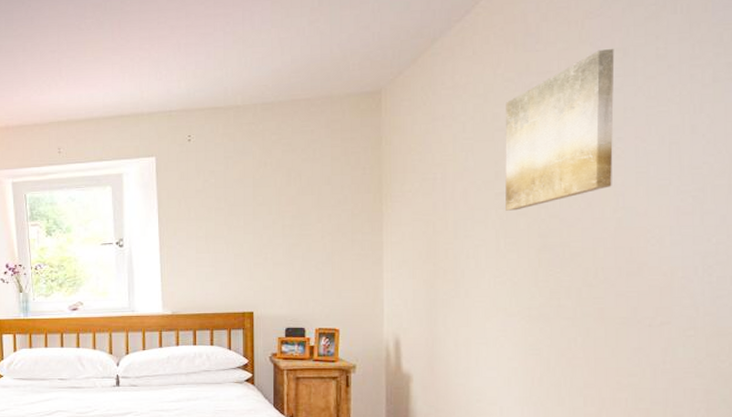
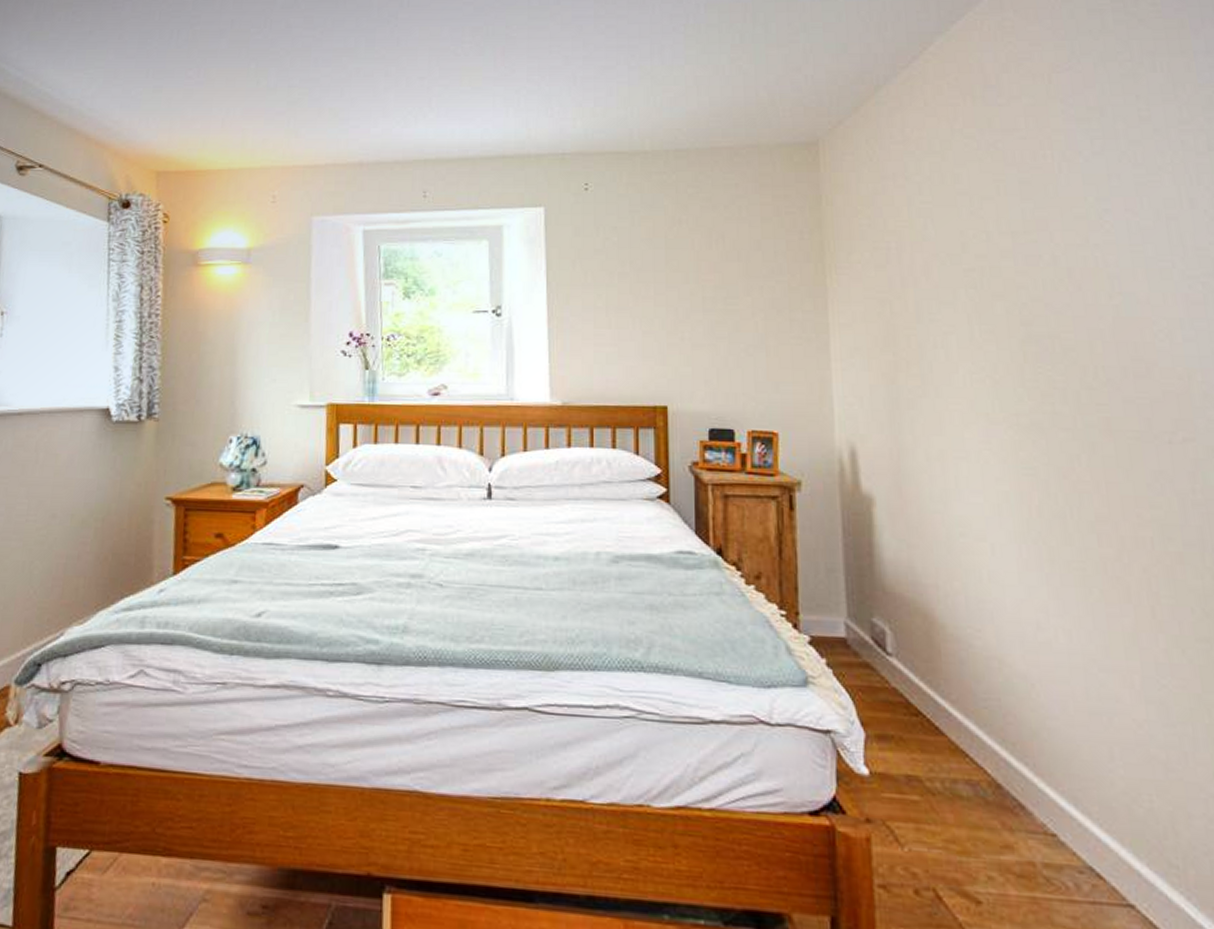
wall art: present [505,49,615,211] -> none [968,108,1104,291]

